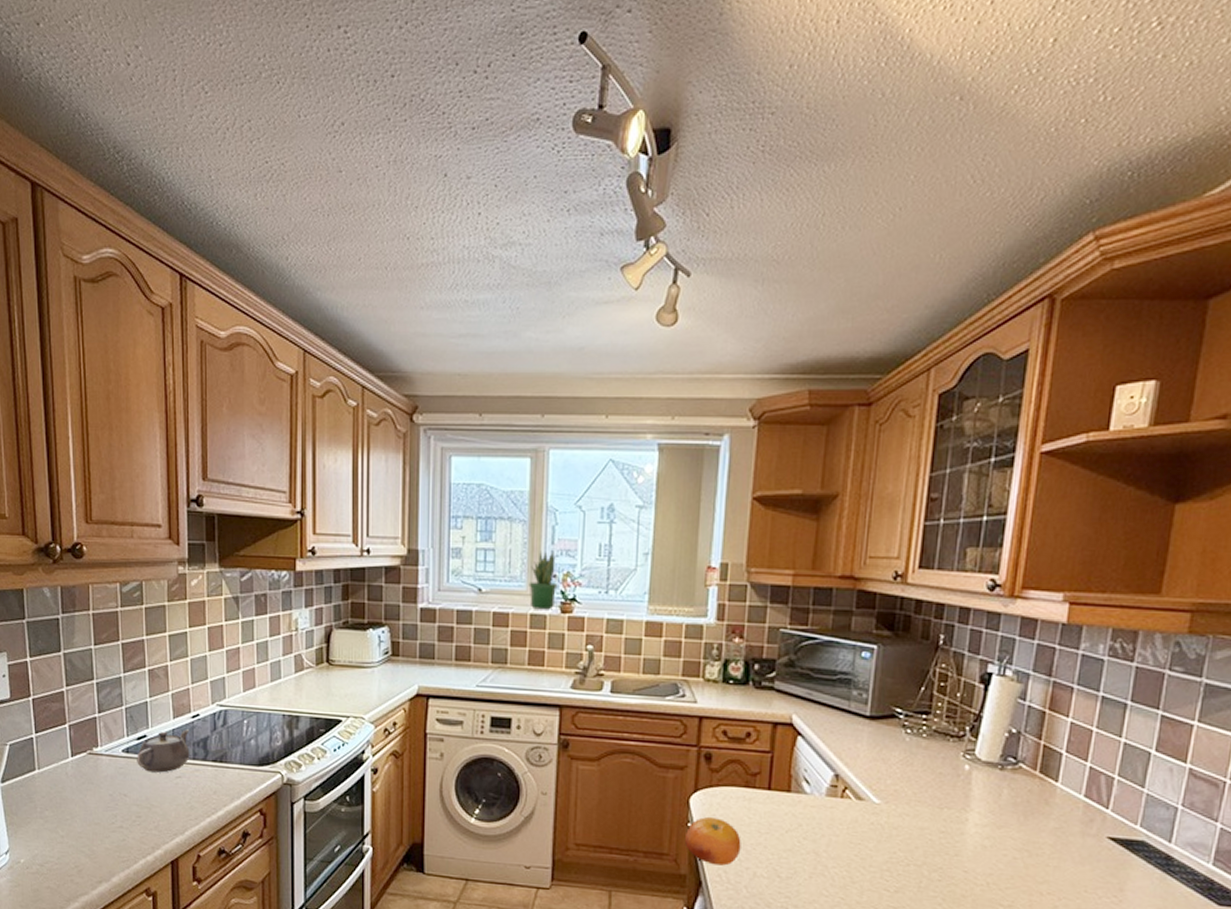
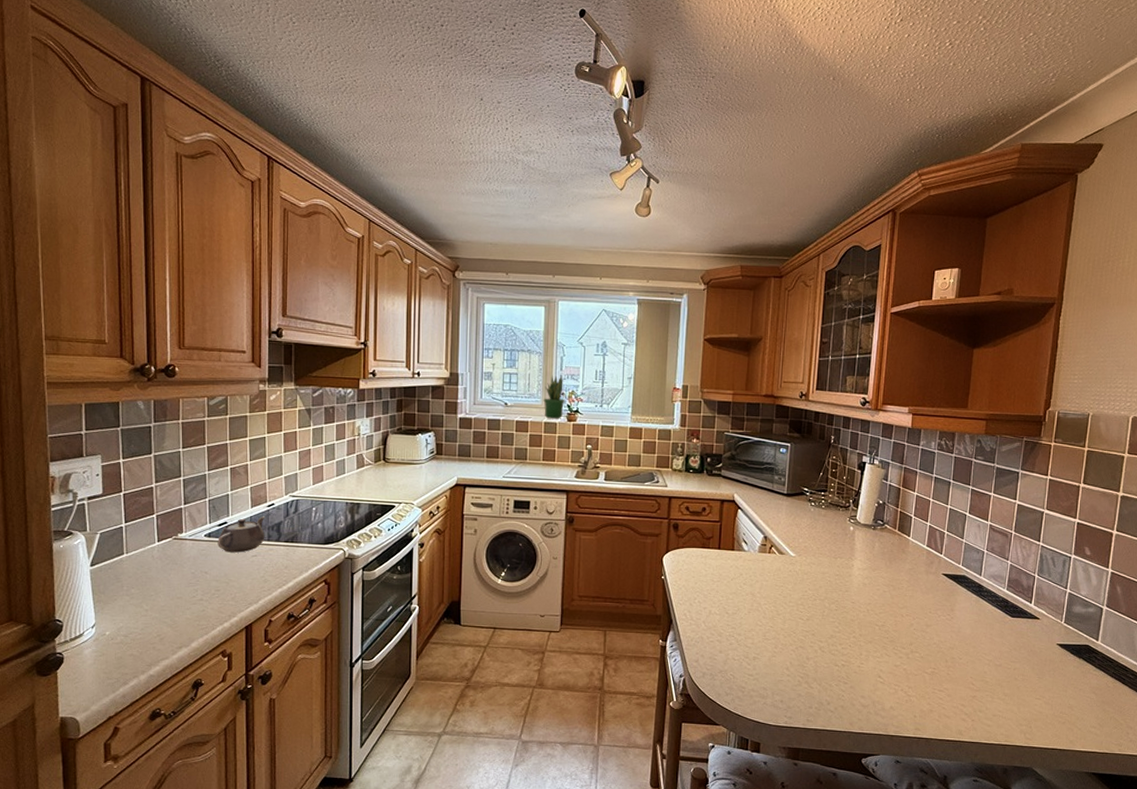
fruit: present [684,816,741,866] -> none [659,570,700,607]

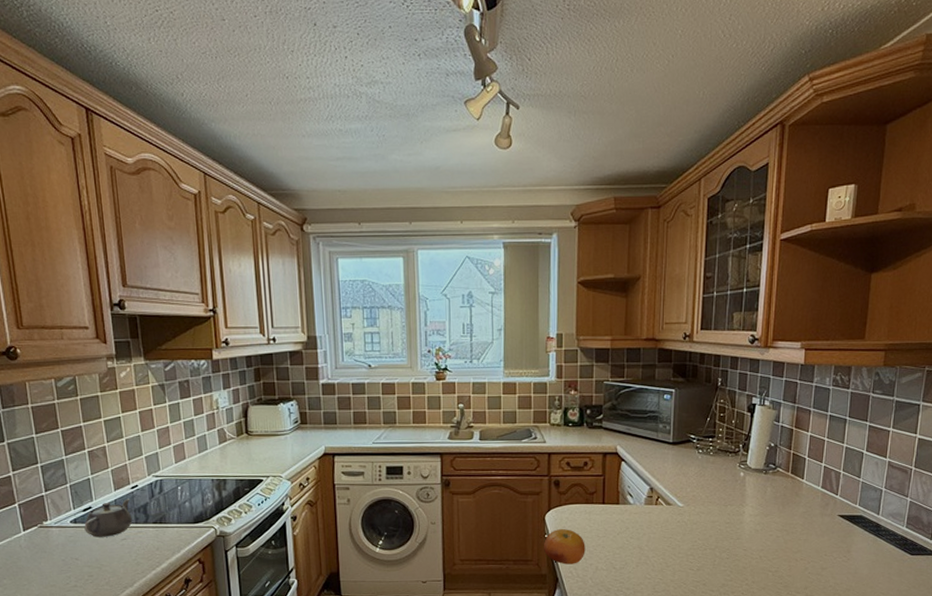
planter: present [543,375,565,419] -> none [409,332,432,379]
fruit: none [659,570,700,607] -> present [543,528,585,565]

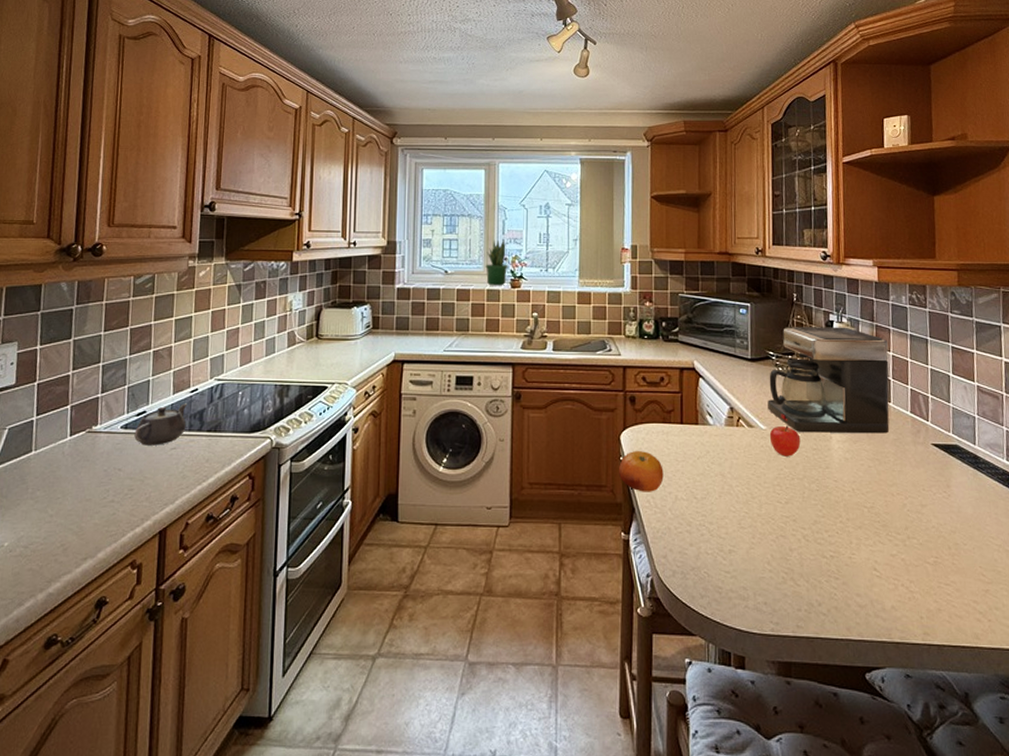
planter: none [409,332,432,379] -> present [485,239,508,286]
coffee maker: none [686,409,807,509] -> present [767,327,890,434]
fruit: none [686,502,715,530] -> present [769,425,801,457]

